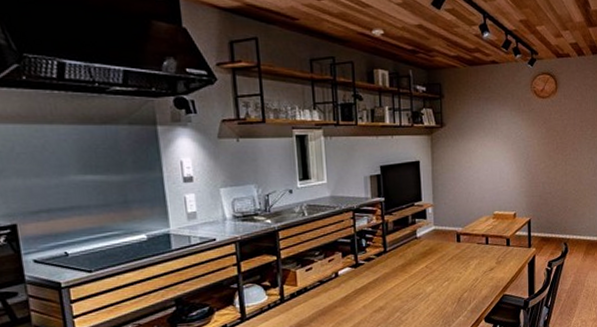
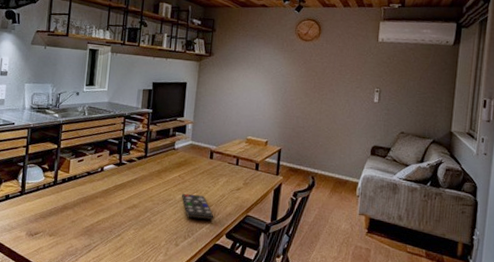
remote control: none [432,282,470,310] -> present [182,194,214,220]

